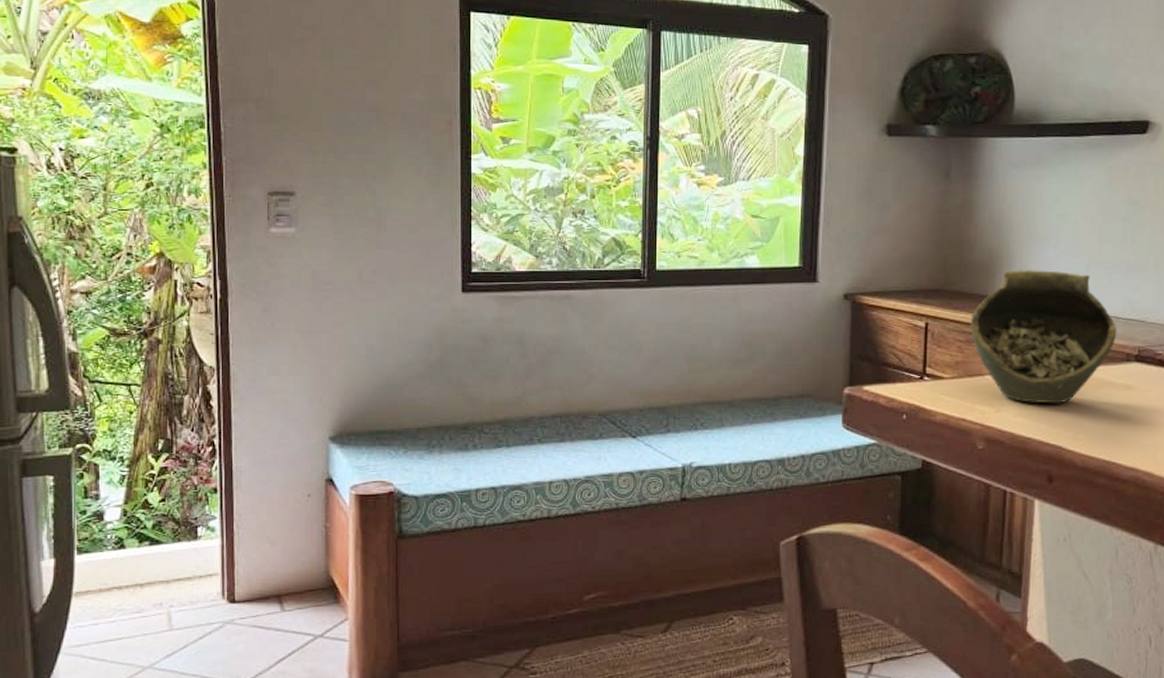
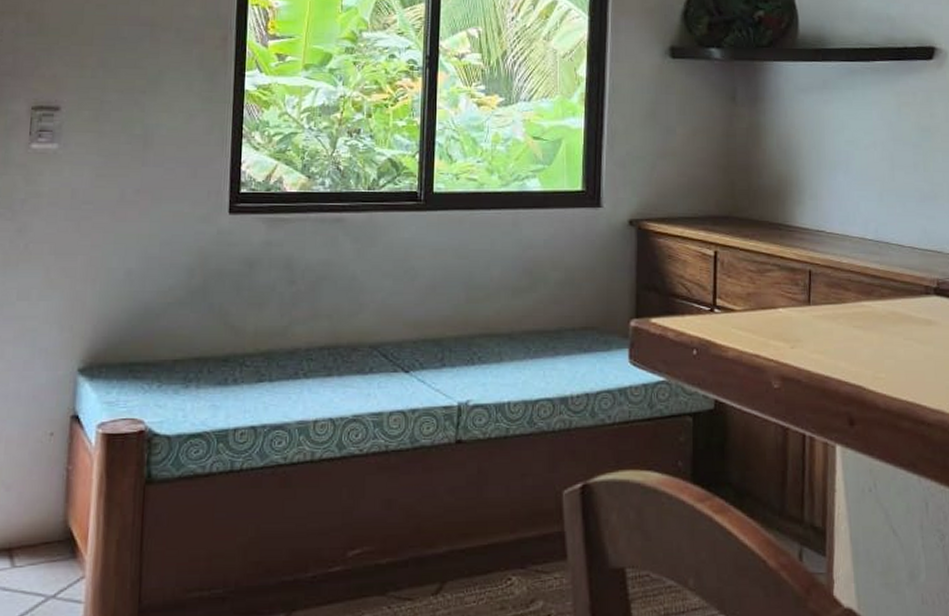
ceramic bowl: present [970,270,1117,404] -> none [761,197,914,340]

